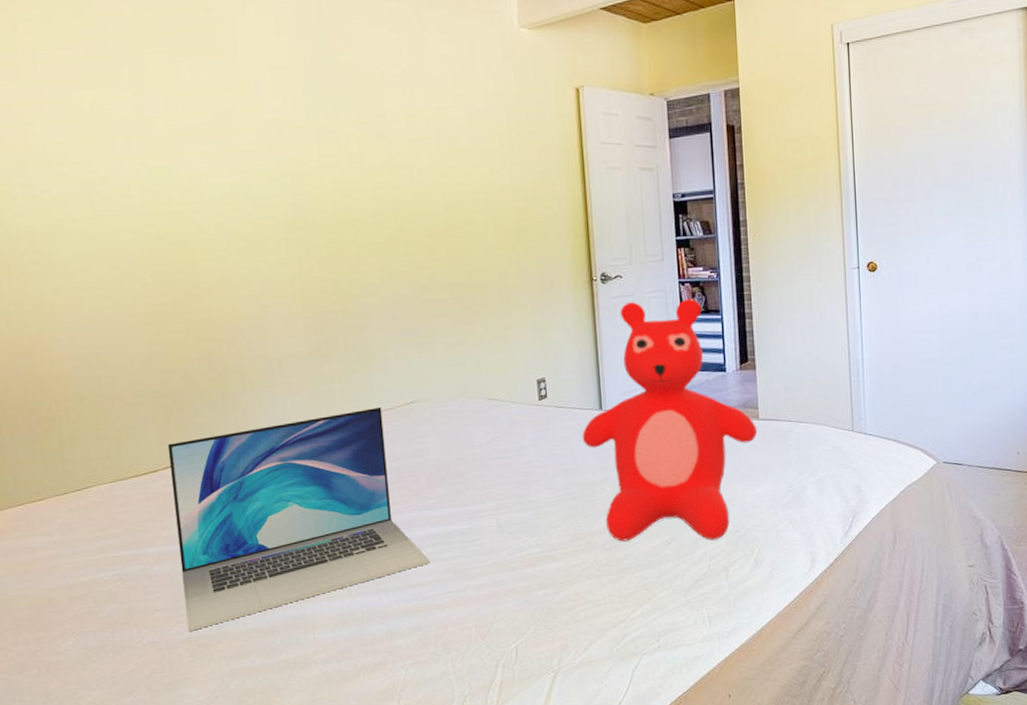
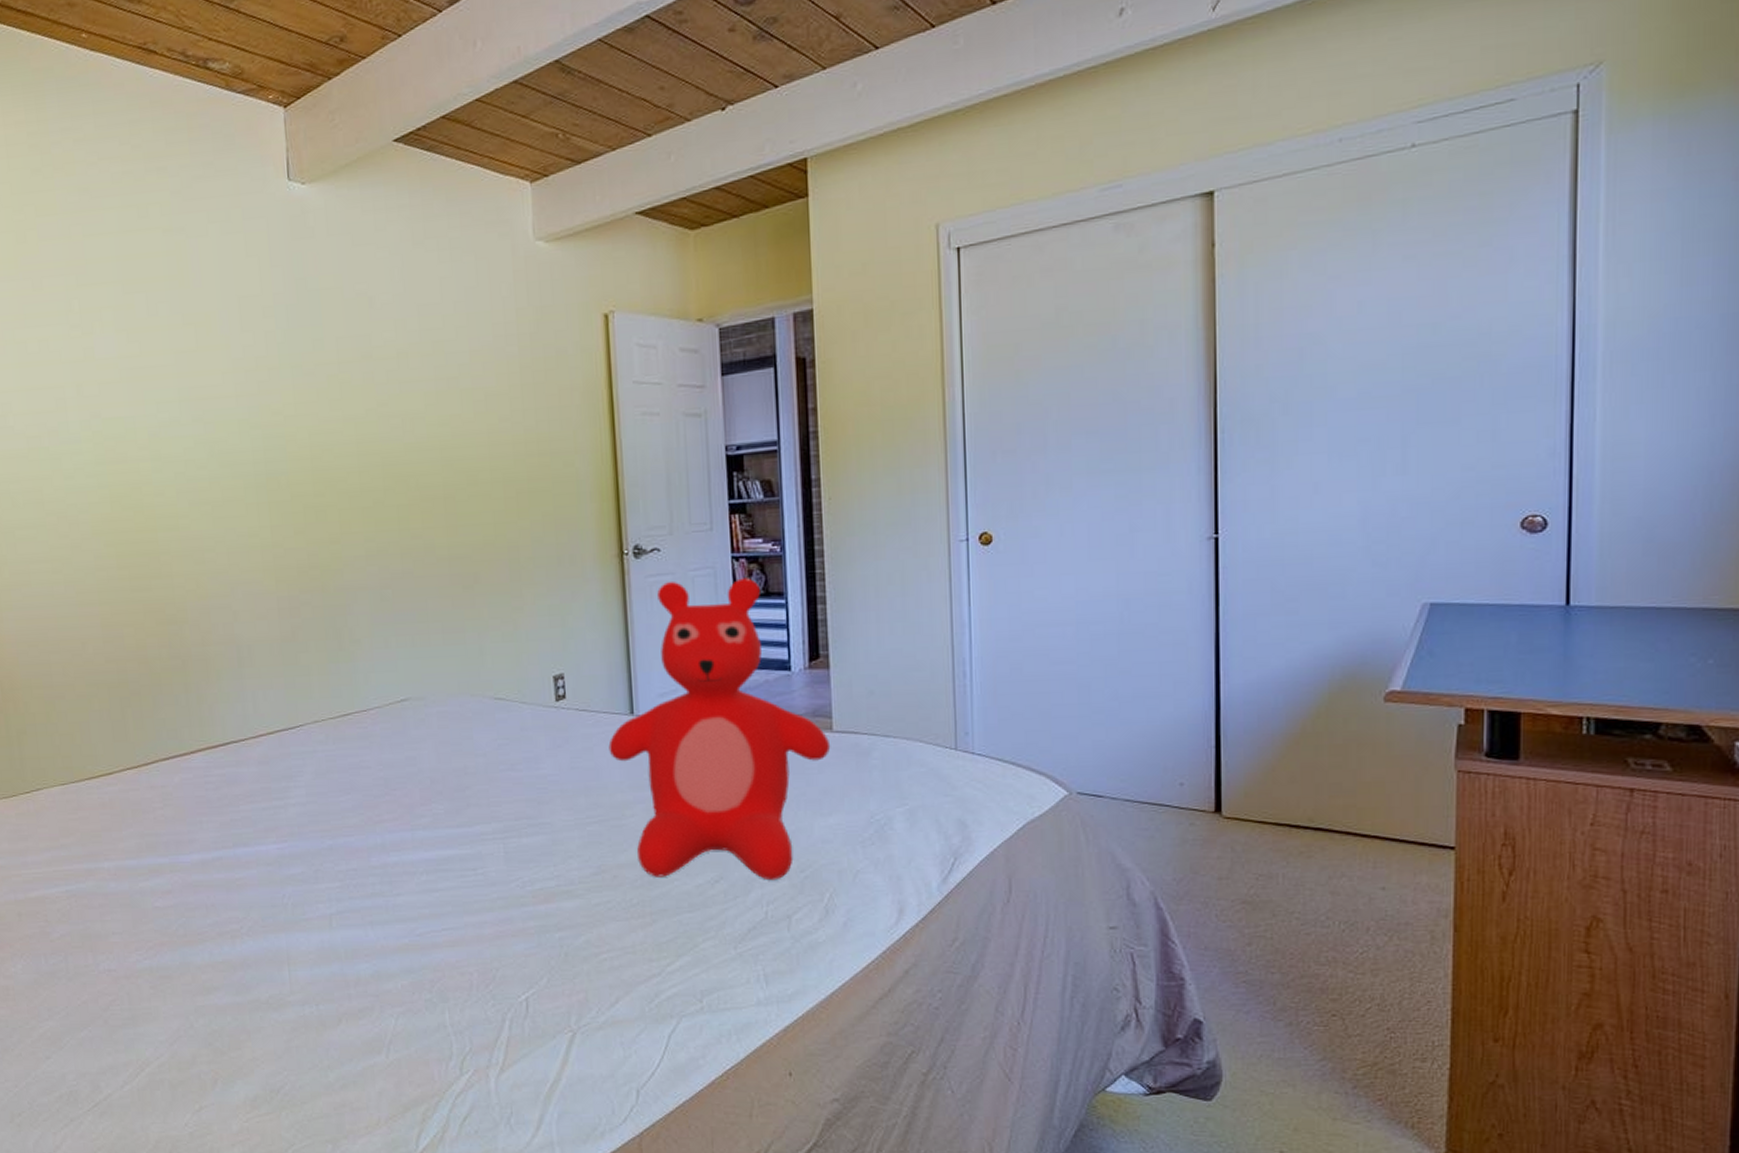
laptop: present [167,406,430,631] -> none [124,704,424,960]

